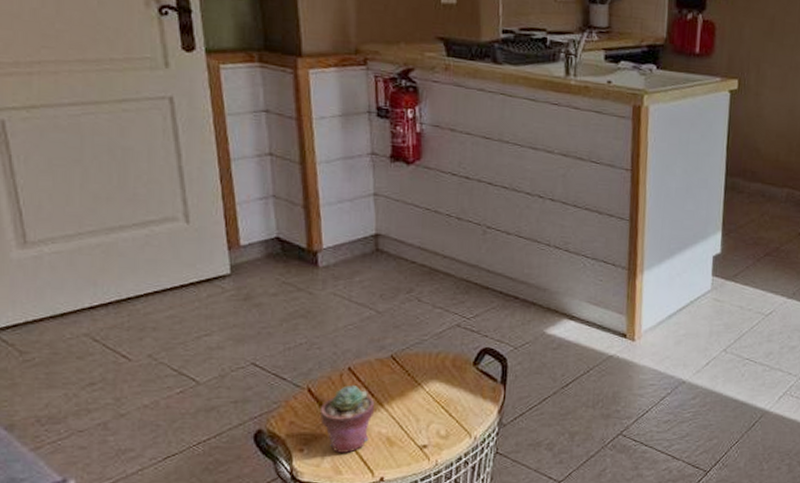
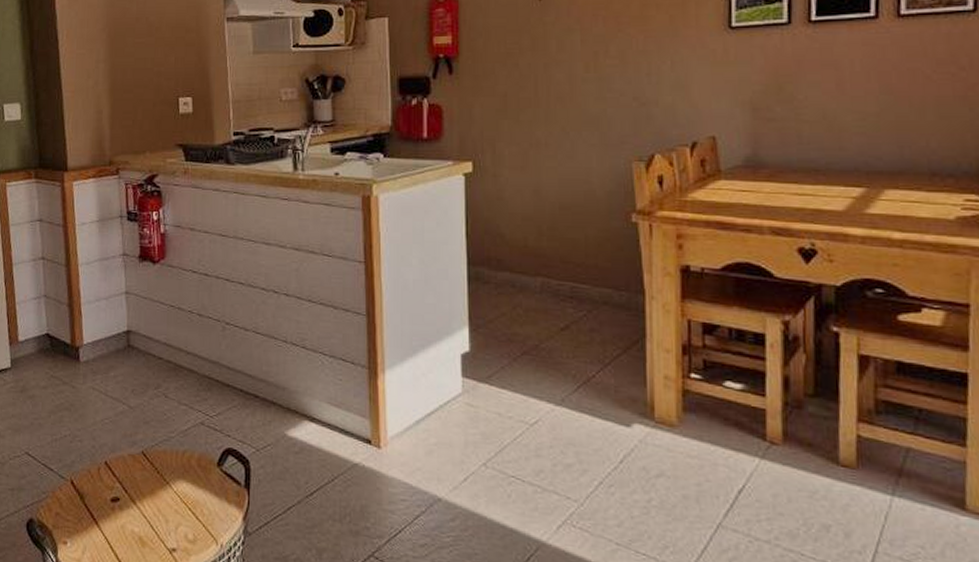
potted succulent: present [320,384,375,453] -> none [81,479,128,550]

